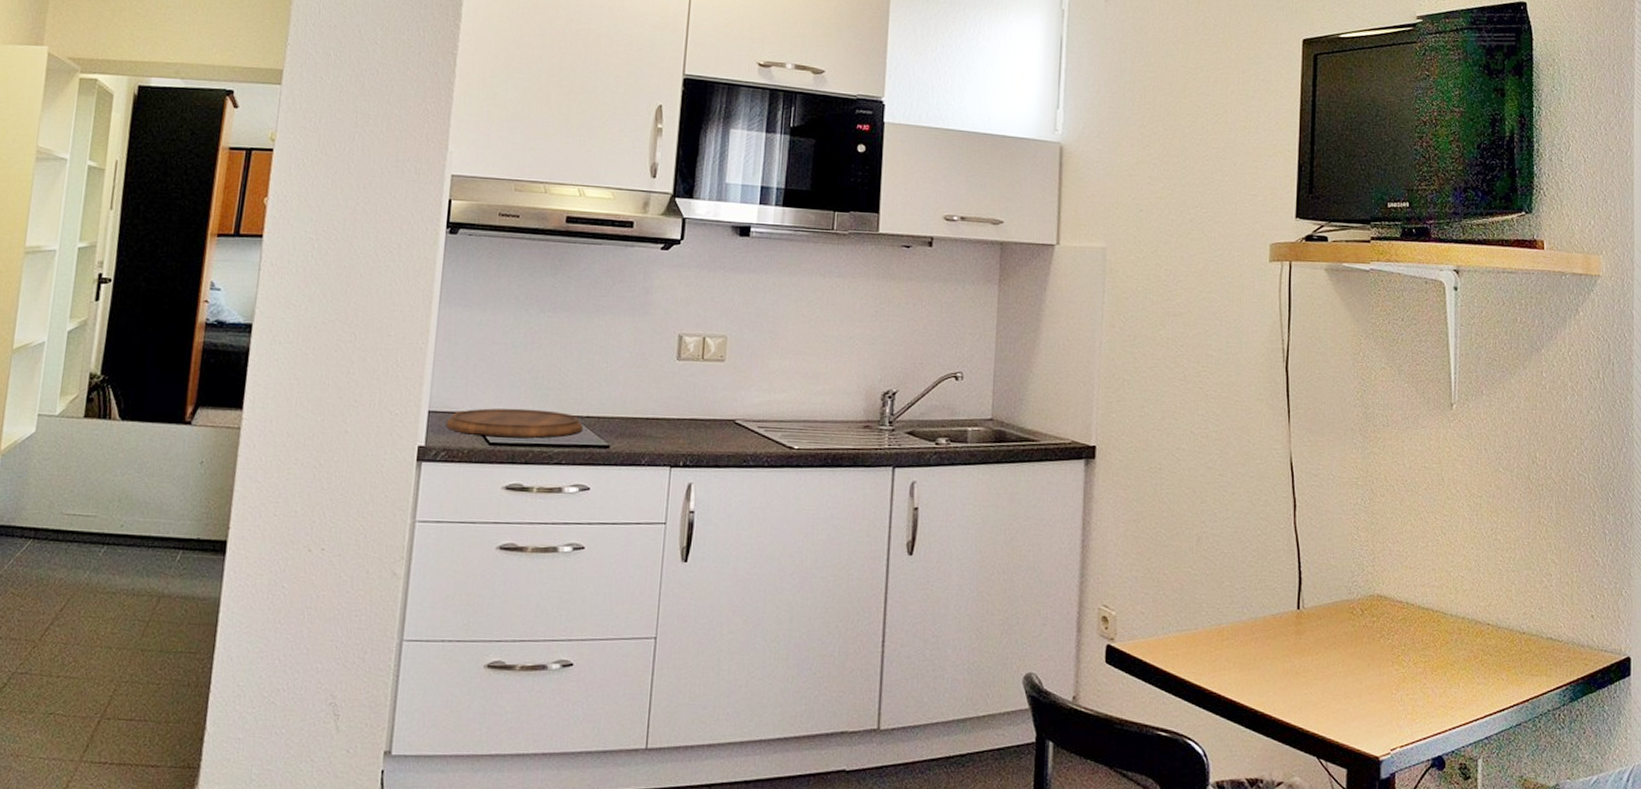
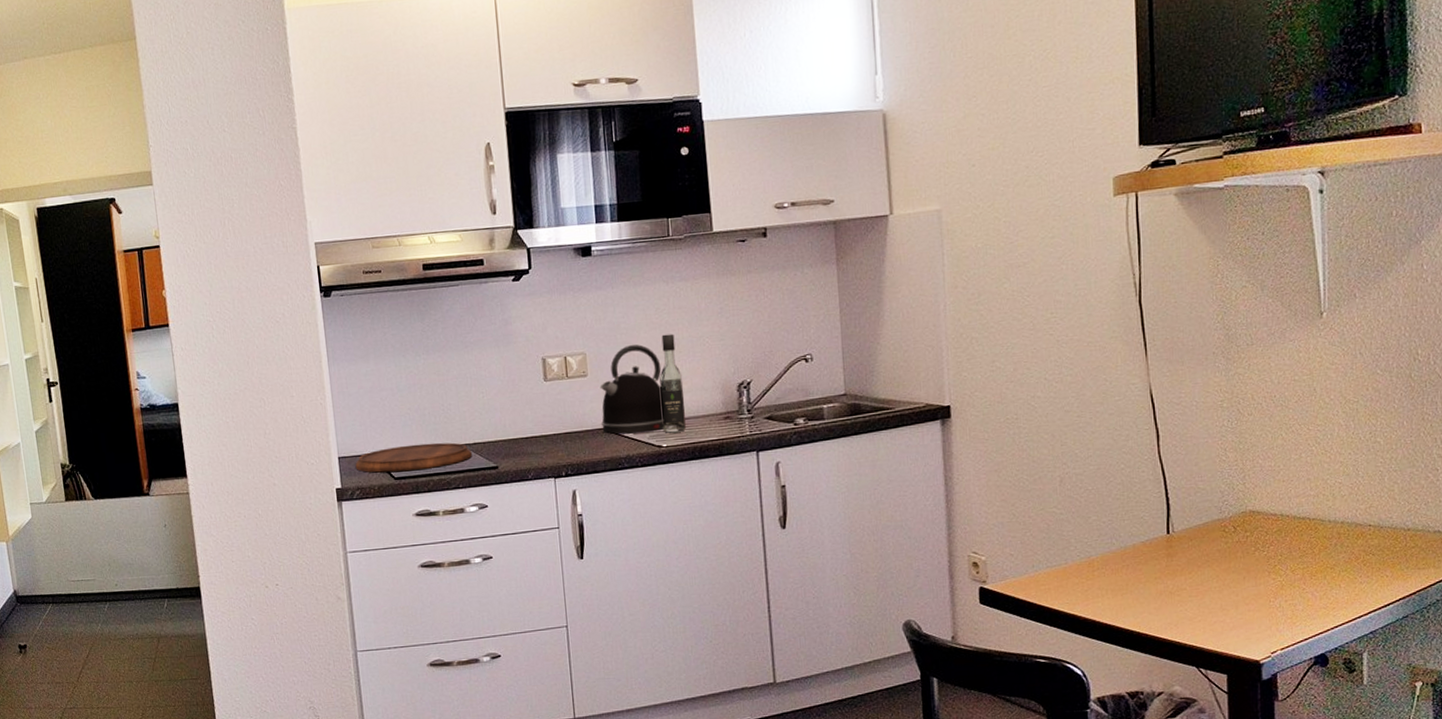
kettle: none [730,335,805,431] -> present [600,344,665,434]
bottle: none [798,329,827,435] -> present [659,334,686,433]

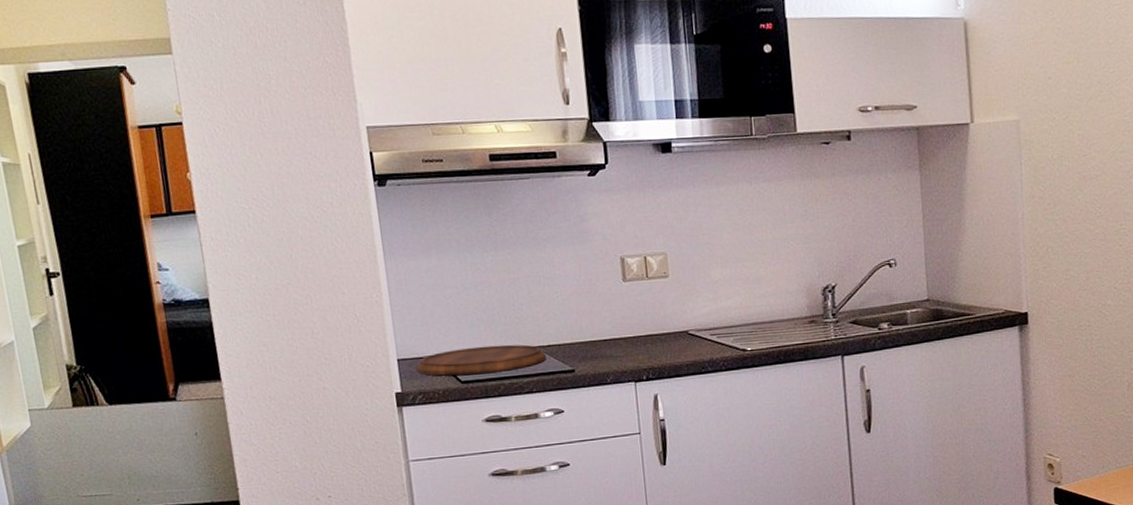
kettle: present [600,344,665,434] -> none [681,245,749,337]
bottle: present [659,334,686,433] -> none [743,235,771,337]

